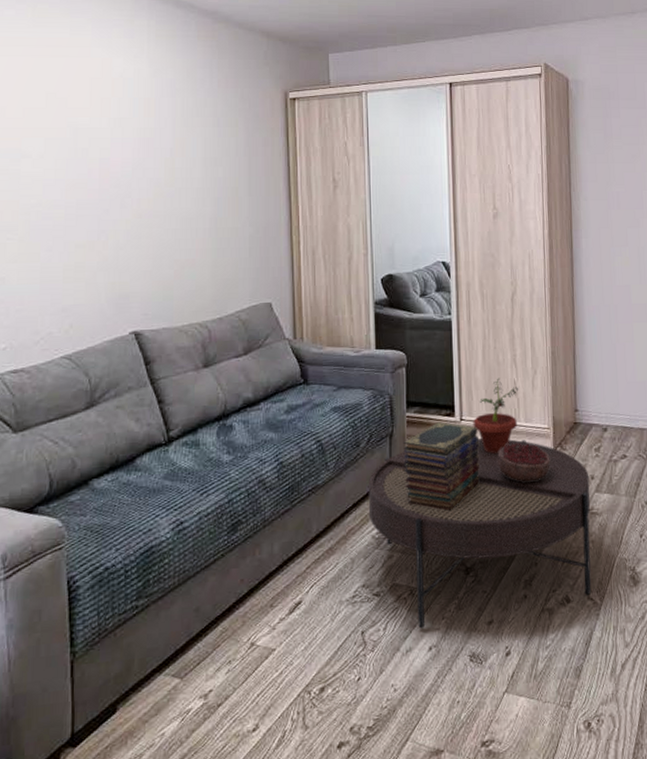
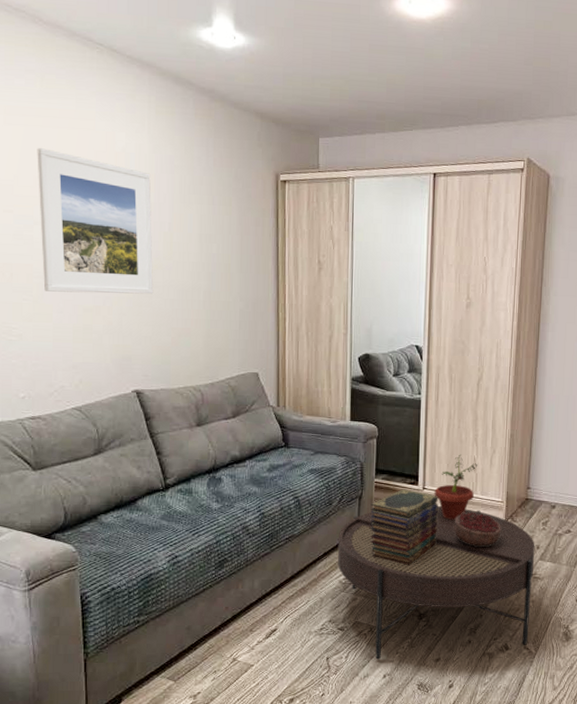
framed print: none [26,78,154,229] -> present [37,148,154,294]

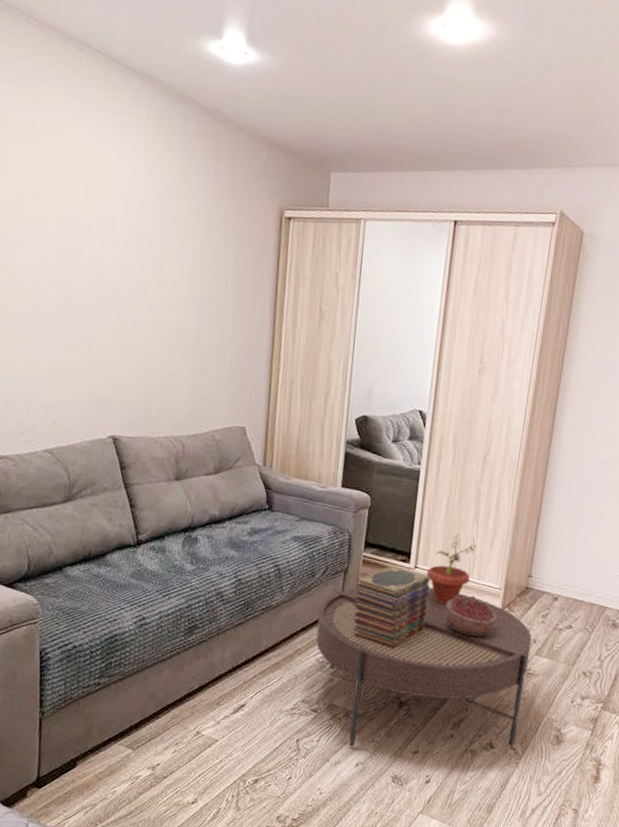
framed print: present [37,148,154,294] -> none [20,162,144,333]

